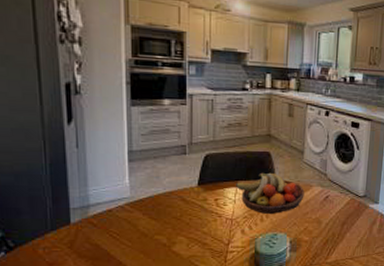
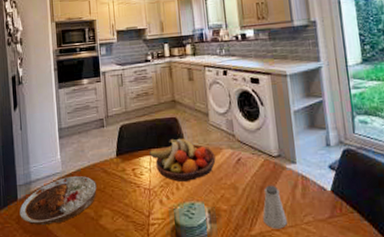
plate: none [73,202,172,251] -> present [19,175,97,226]
saltshaker: none [340,221,361,258] -> present [263,185,287,229]

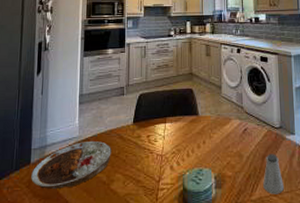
fruit bowl: present [149,138,216,183] -> none [165,108,225,150]

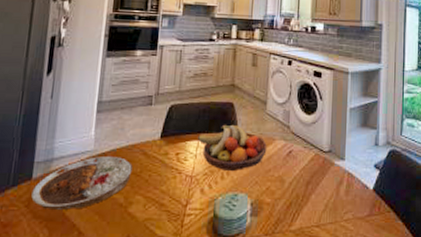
fruit bowl: none [165,108,225,150] -> present [198,124,267,172]
saltshaker: present [263,154,284,195] -> none [305,180,328,225]

